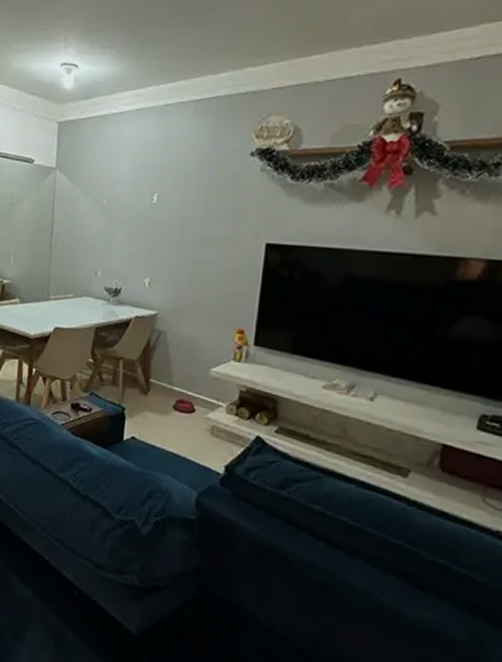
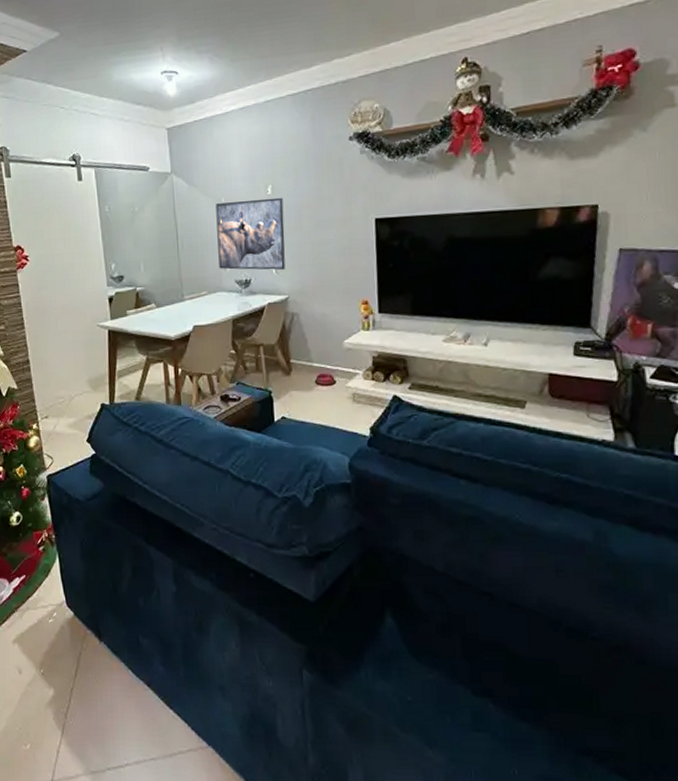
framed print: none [90,205,168,283] -> present [216,197,285,270]

